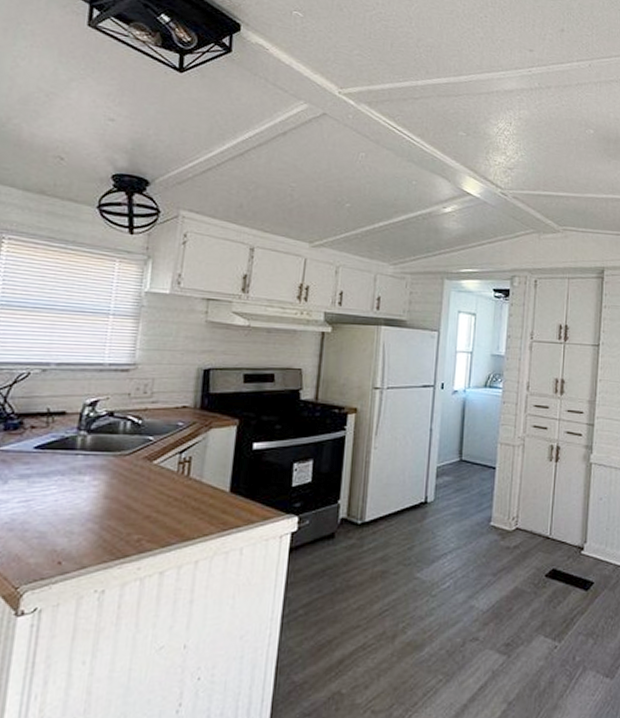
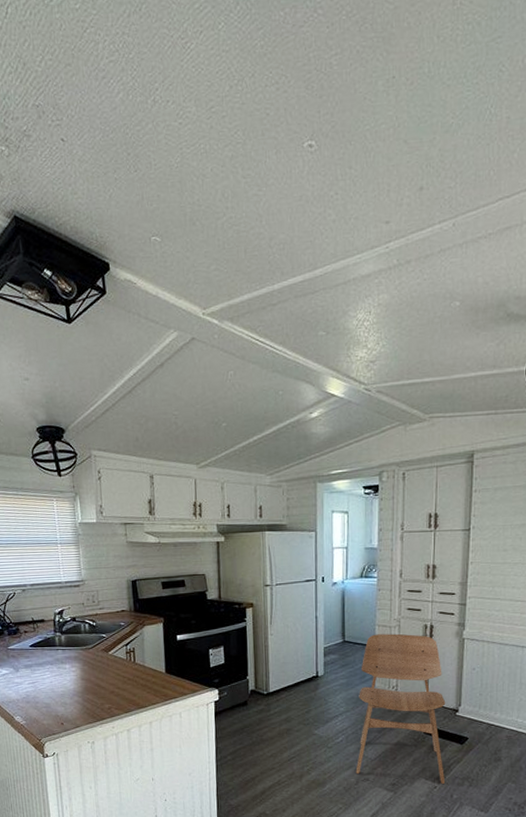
dining chair: none [463,453,571,642] -> present [355,633,446,784]

